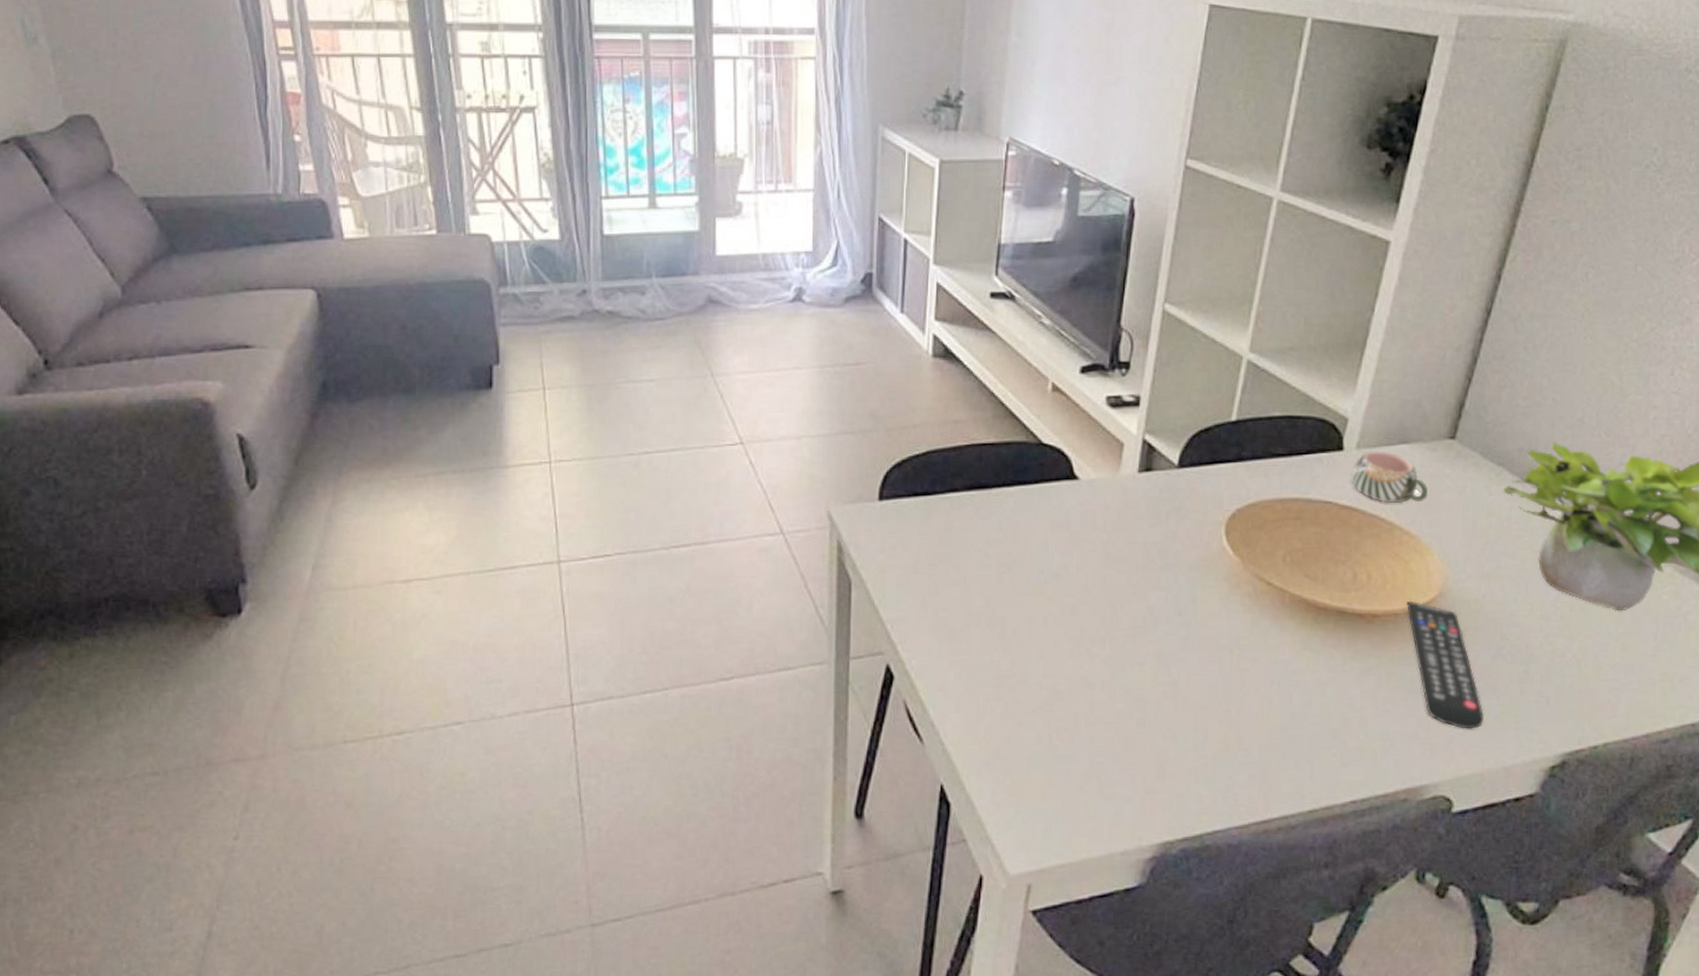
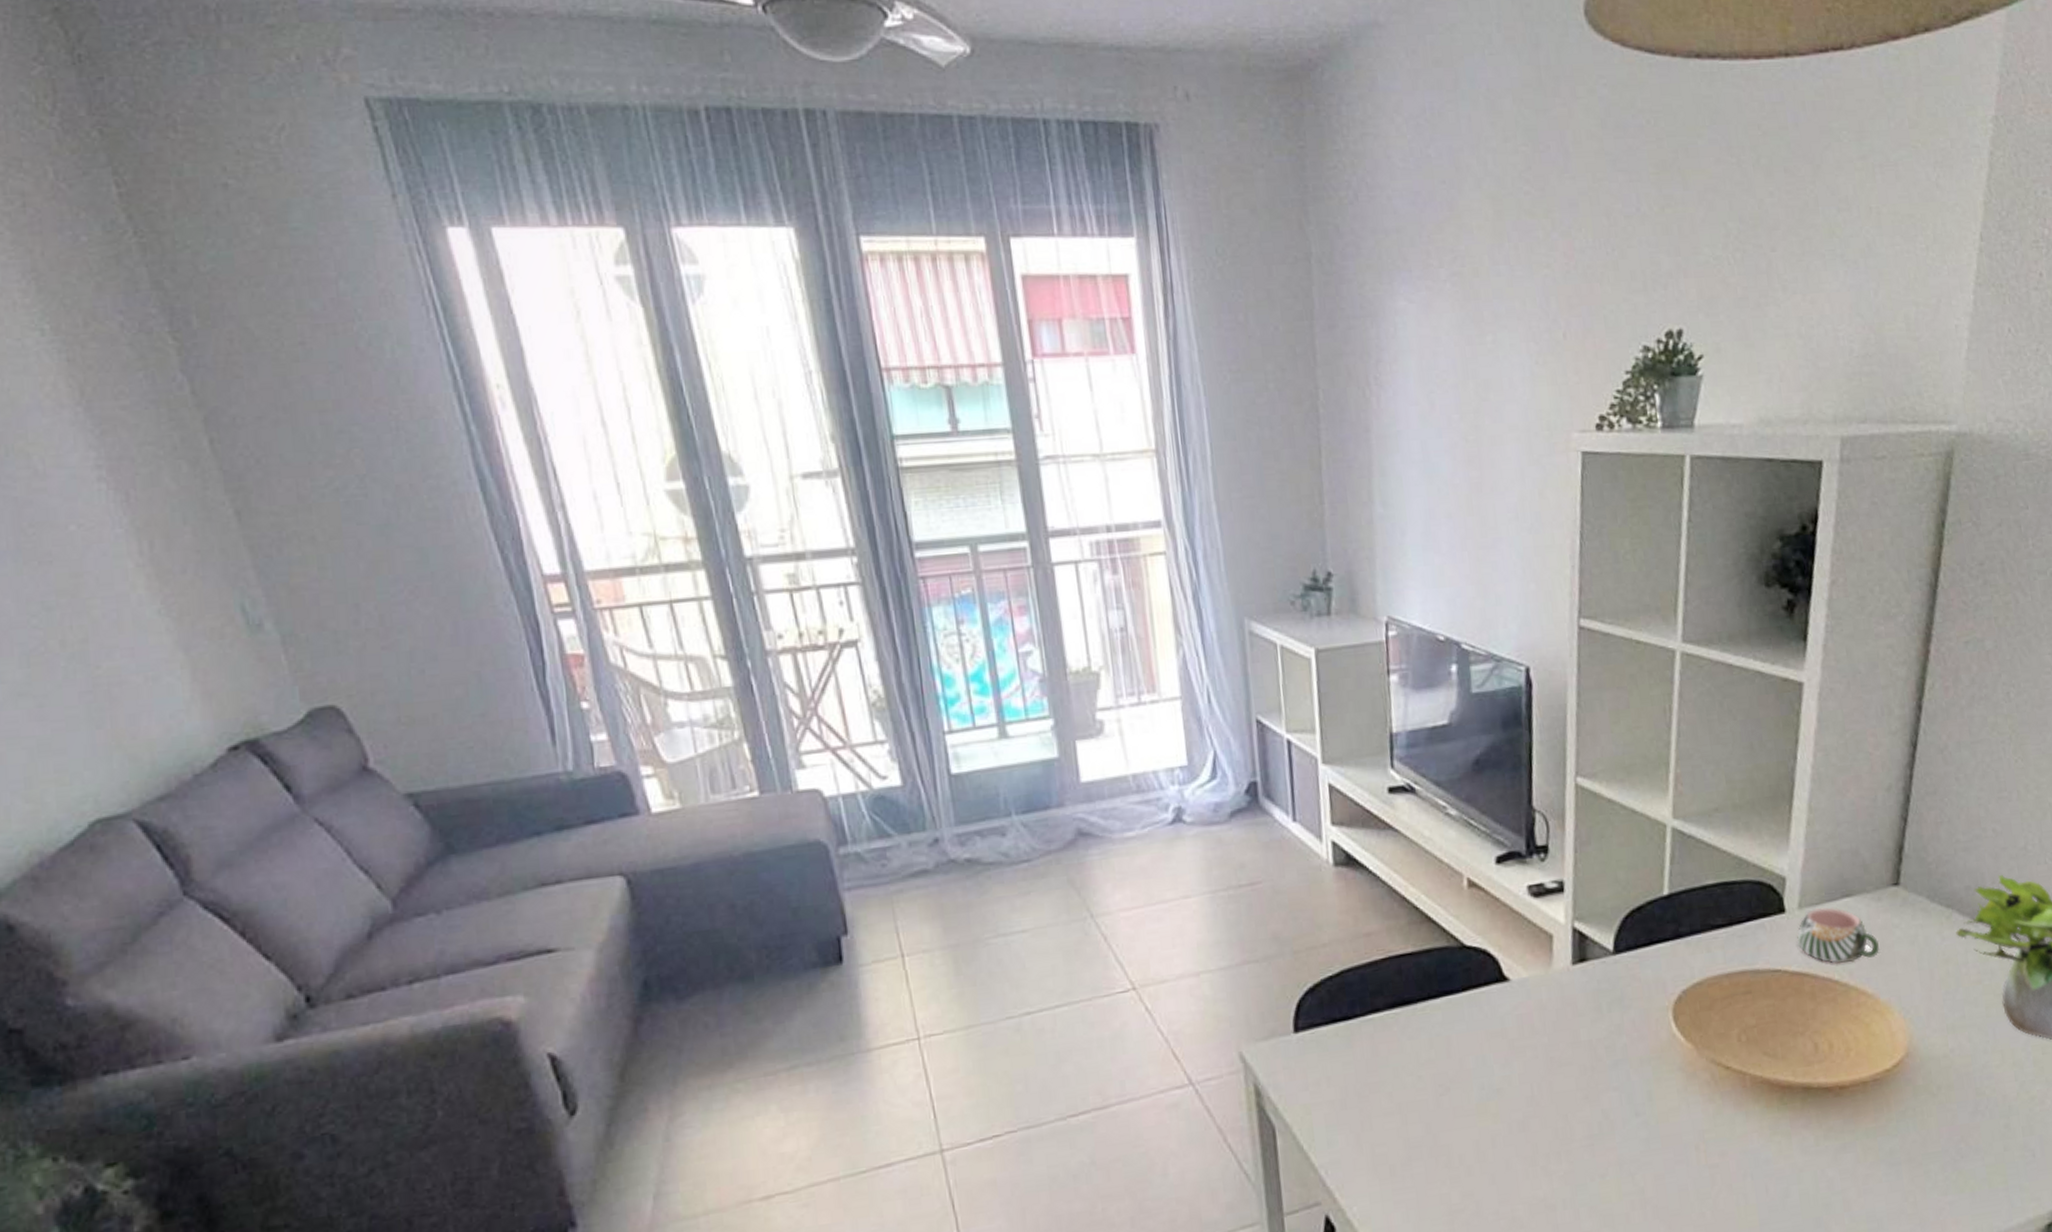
remote control: present [1406,600,1484,729] -> none [1873,1065,1971,1198]

